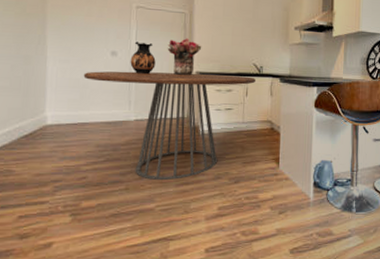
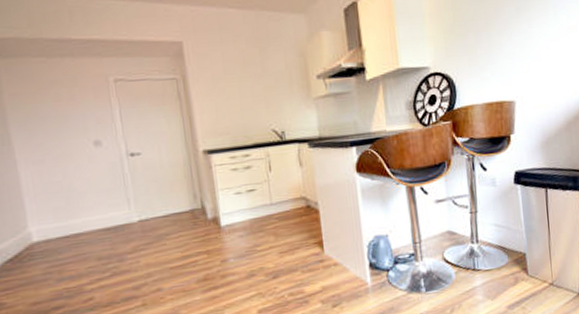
dining table: present [83,71,256,180] -> none [65,146,280,290]
ceramic jug: present [130,41,156,75] -> none [119,124,152,165]
bouquet: present [167,38,202,75] -> none [161,110,205,158]

